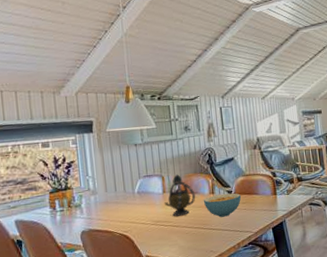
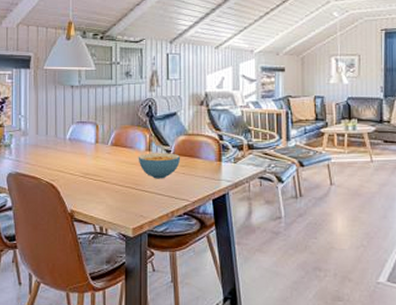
teapot: present [164,174,196,217] -> none [96,124,130,171]

